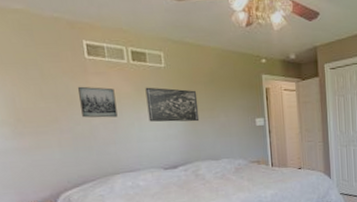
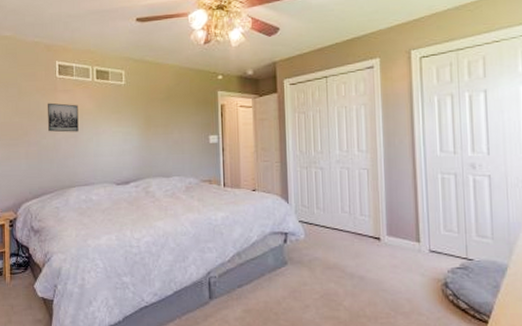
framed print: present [145,87,200,122] -> none [105,103,154,138]

